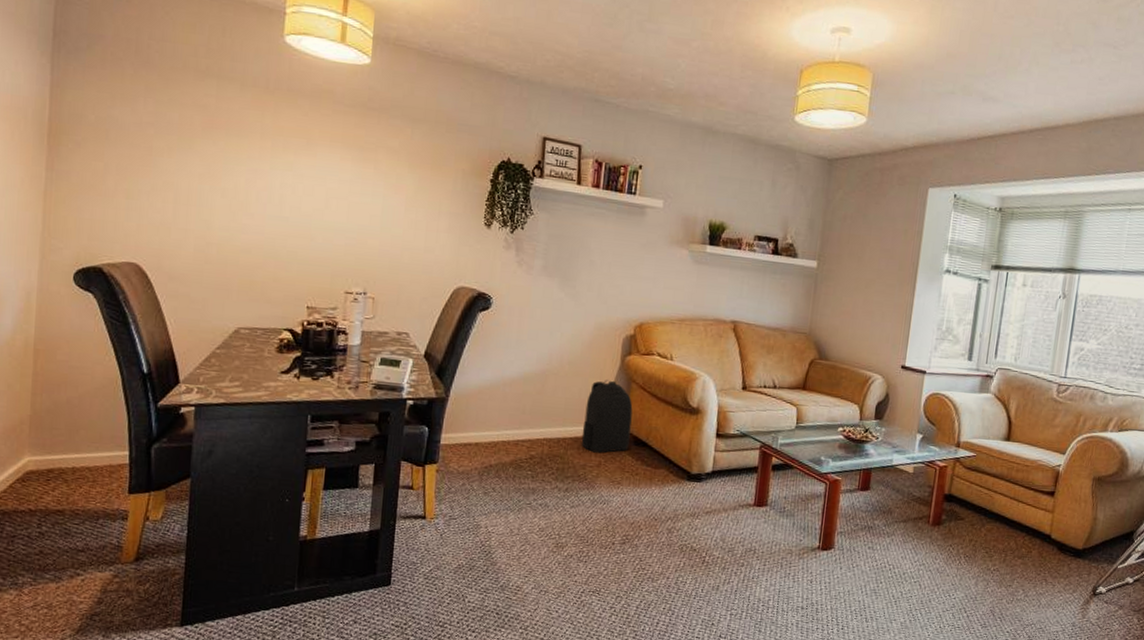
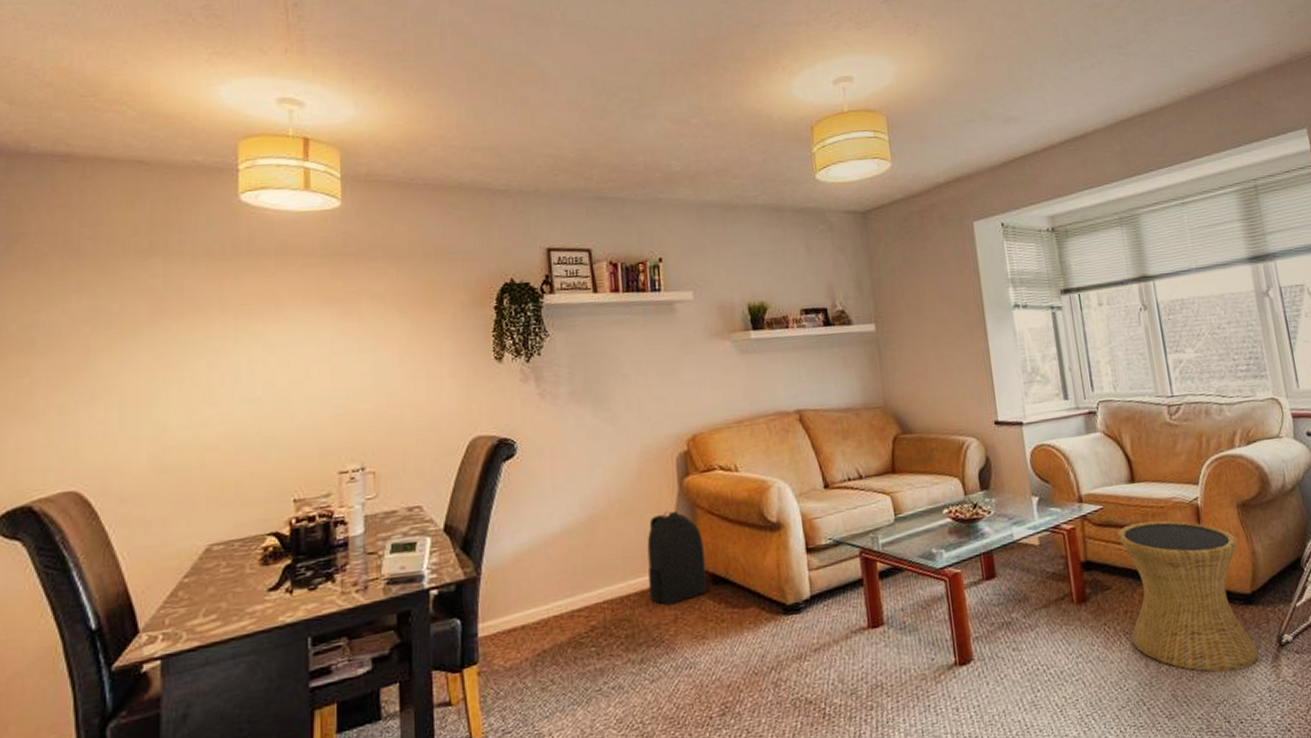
side table: none [970,473,1084,605] -> present [1117,520,1259,673]

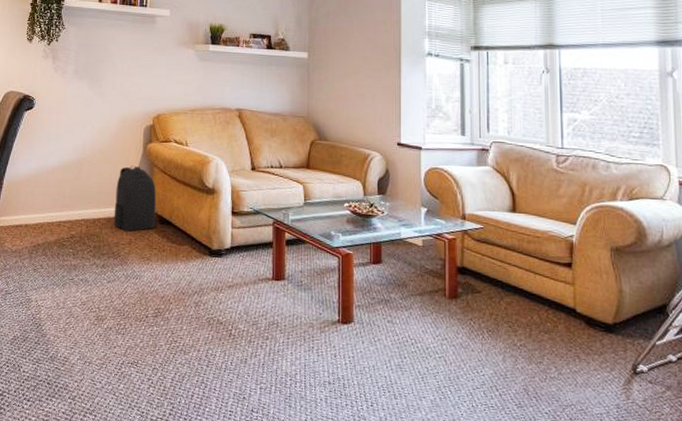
side table: present [1117,520,1259,673] -> none [493,245,611,384]

